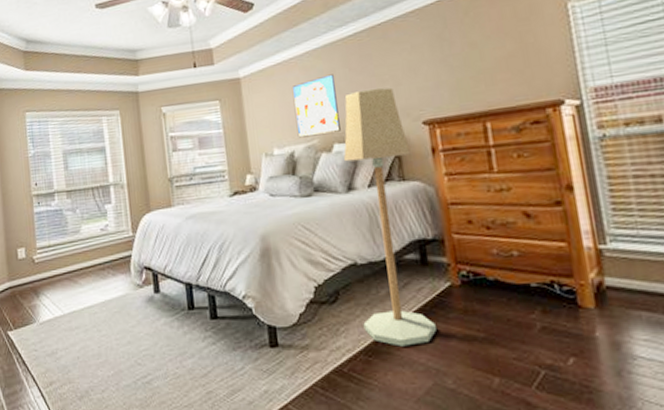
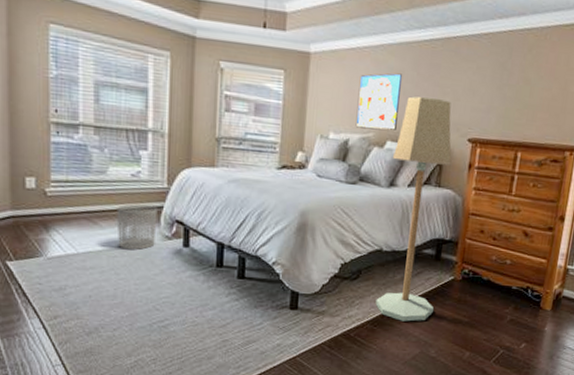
waste bin: none [92,256,129,305] -> present [117,204,157,250]

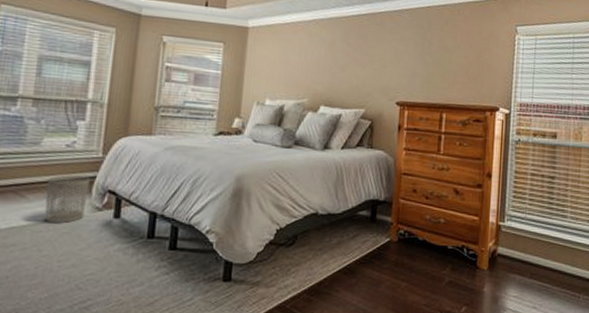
wall art: present [355,73,402,131] -> none [290,44,333,97]
floor lamp: present [375,96,452,322] -> none [312,65,382,289]

